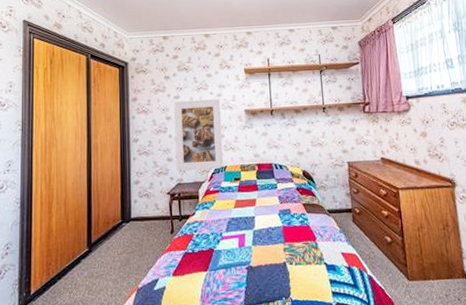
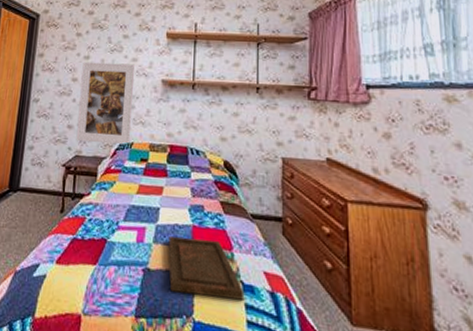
tray: none [264,236,329,281] -> present [168,235,245,300]

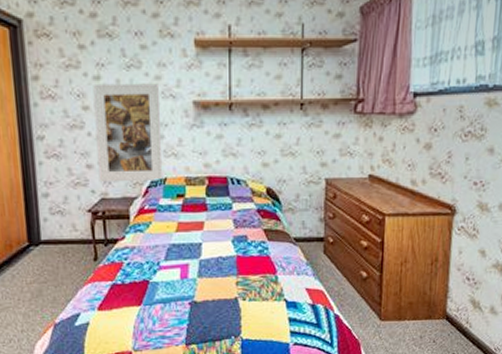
tray: present [168,235,245,300] -> none [213,267,288,318]

